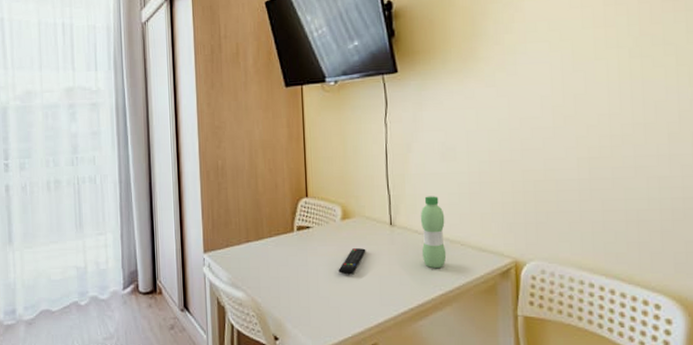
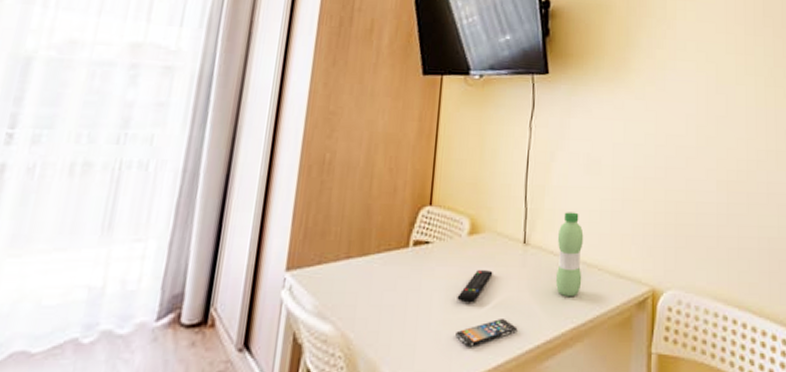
smartphone: none [341,287,393,309] -> present [455,319,518,347]

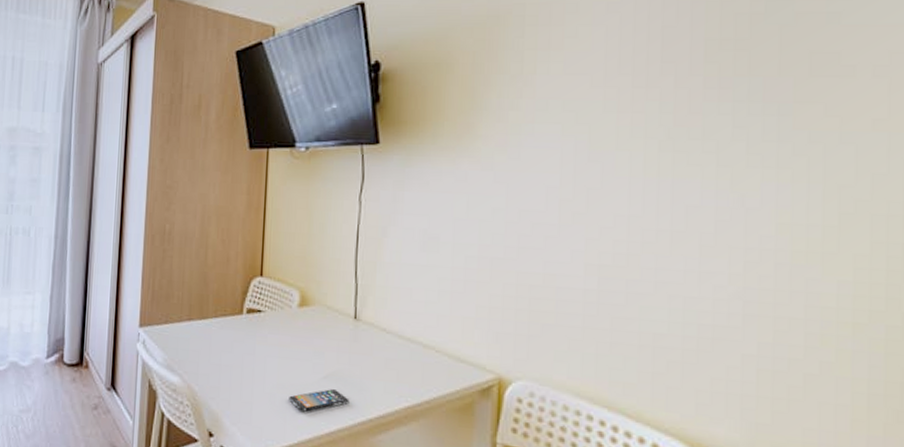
remote control: present [457,270,493,303] -> none [289,341,324,372]
water bottle: present [555,212,584,297] -> none [388,290,419,377]

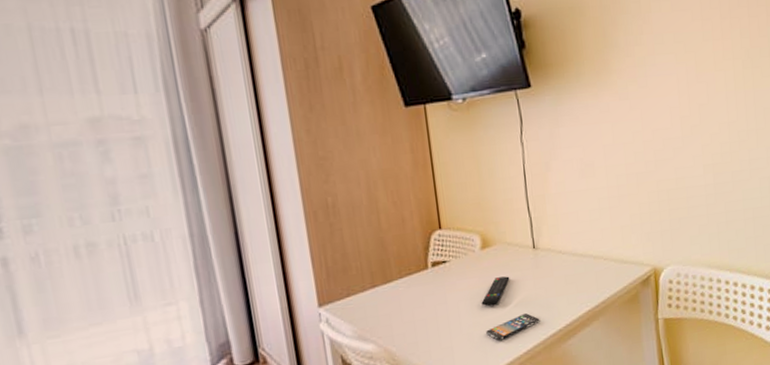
remote control: none [289,341,324,372] -> present [481,276,510,307]

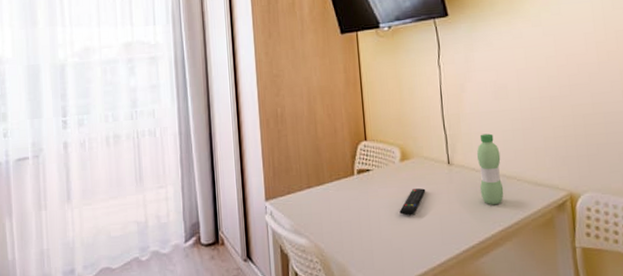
smartphone: present [486,313,540,341] -> none [403,226,454,250]
water bottle: none [563,214,591,287] -> present [476,133,504,206]

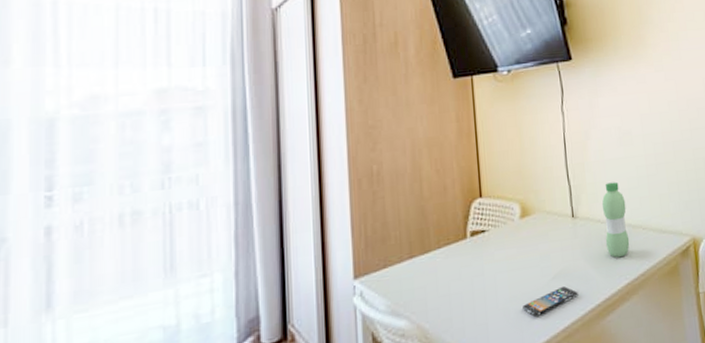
remote control: present [399,188,426,216] -> none [519,246,548,279]
smartphone: none [403,226,454,250] -> present [523,286,578,317]

